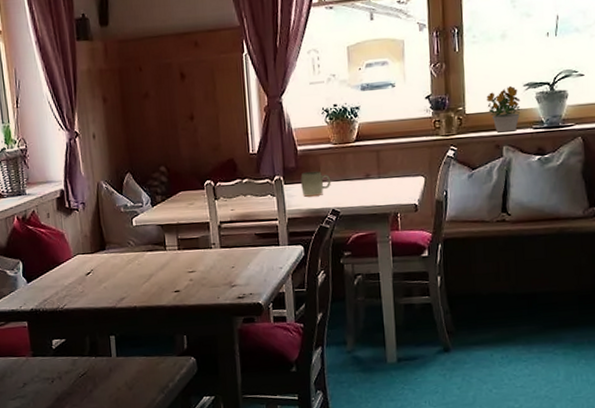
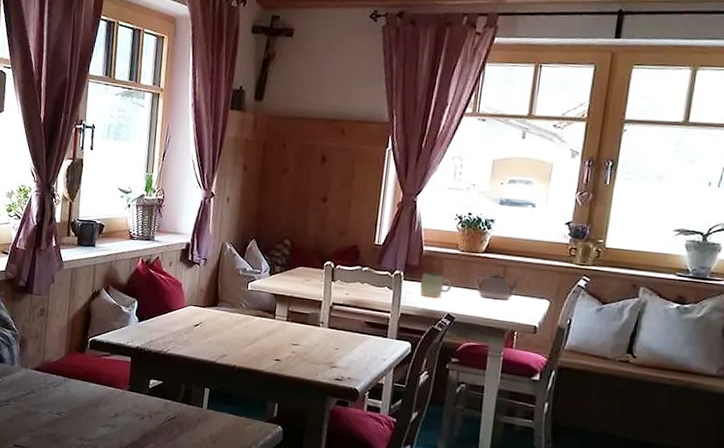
teapot: none [351,157,396,187] -> present [474,273,523,301]
flowerpot: present [486,85,521,134] -> none [630,228,668,275]

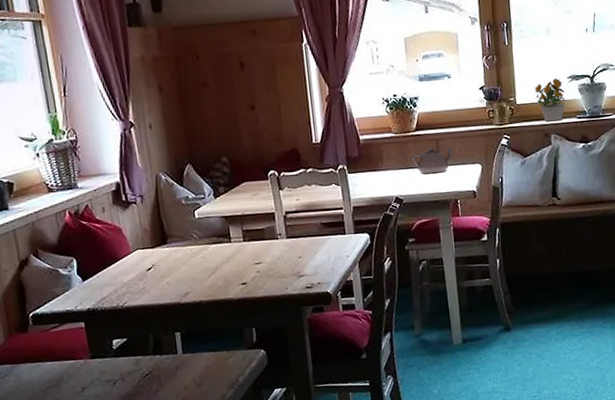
mug: present [419,272,452,298] -> none [364,159,394,186]
flowerpot: none [630,228,668,275] -> present [535,77,566,123]

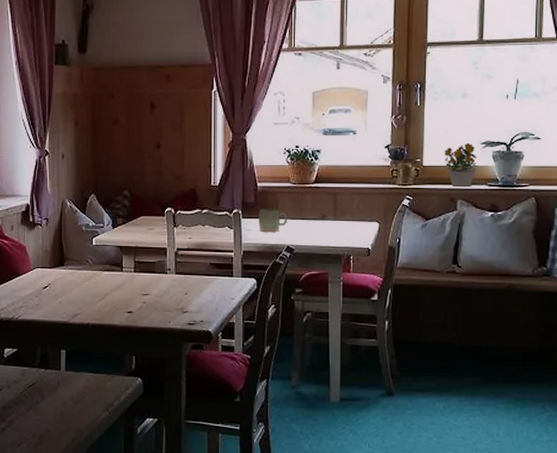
mug: none [364,159,394,186] -> present [259,208,288,232]
teapot: present [412,146,454,175] -> none [308,201,353,227]

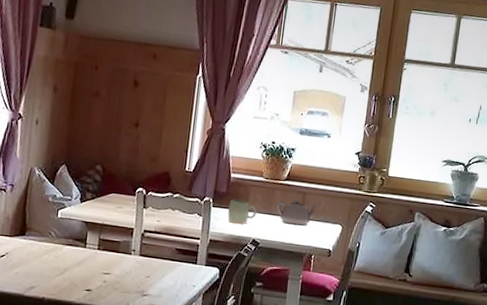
teapot: none [308,201,353,227] -> present [276,199,320,226]
flowerpot: present [444,142,477,188] -> none [408,158,438,201]

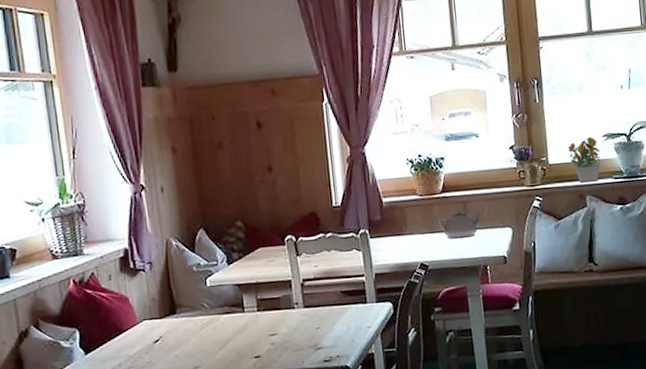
mug: present [227,199,257,224] -> none [387,223,419,251]
flowerpot: none [408,158,438,201] -> present [568,136,601,184]

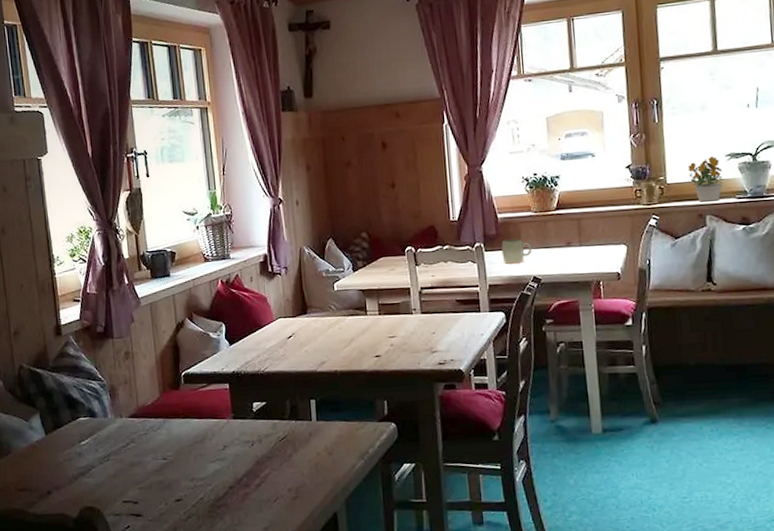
mug: none [387,223,419,251] -> present [501,238,532,264]
teapot: present [438,208,483,239] -> none [551,226,597,255]

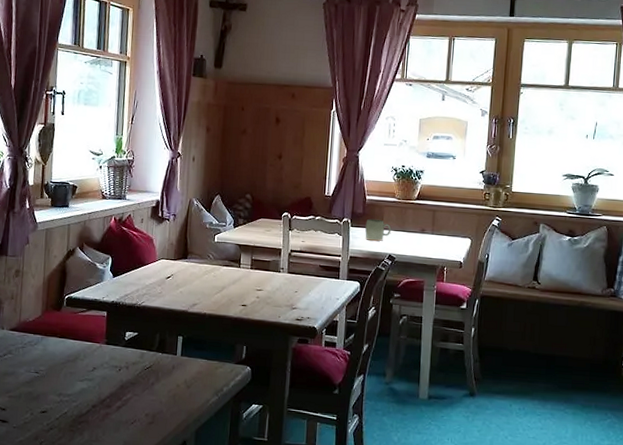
flowerpot: present [688,155,723,203] -> none [530,173,559,214]

